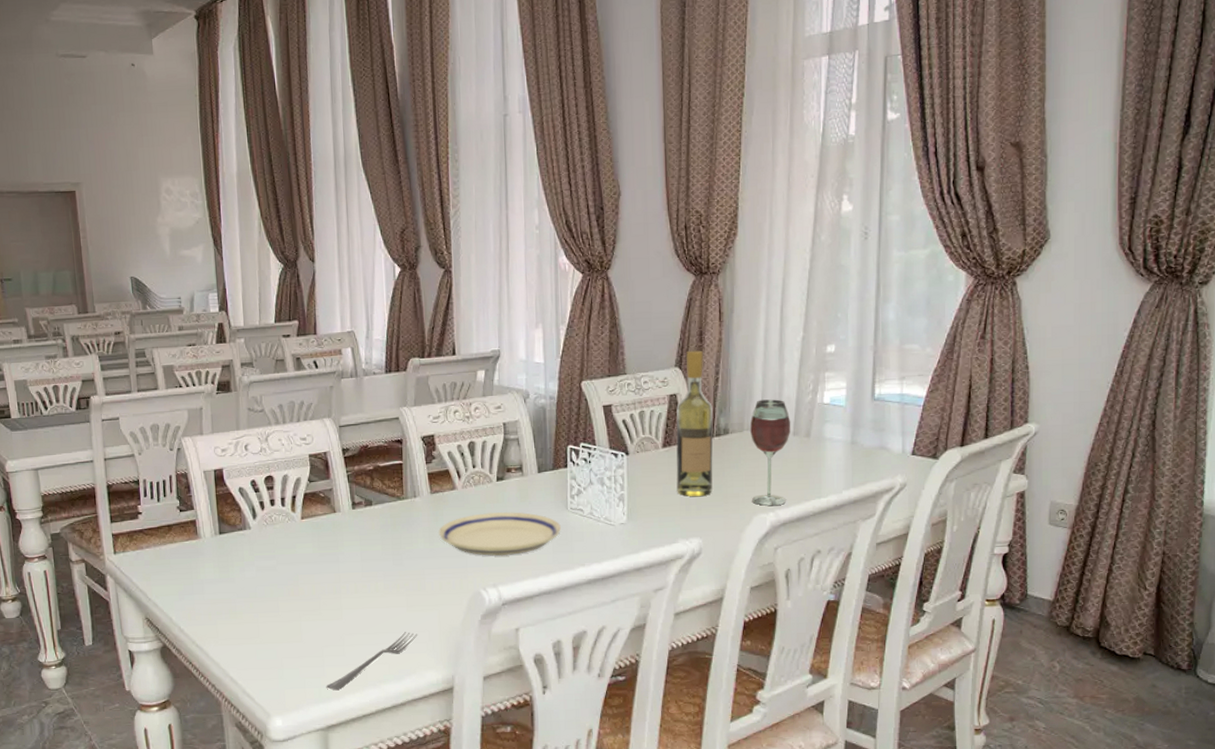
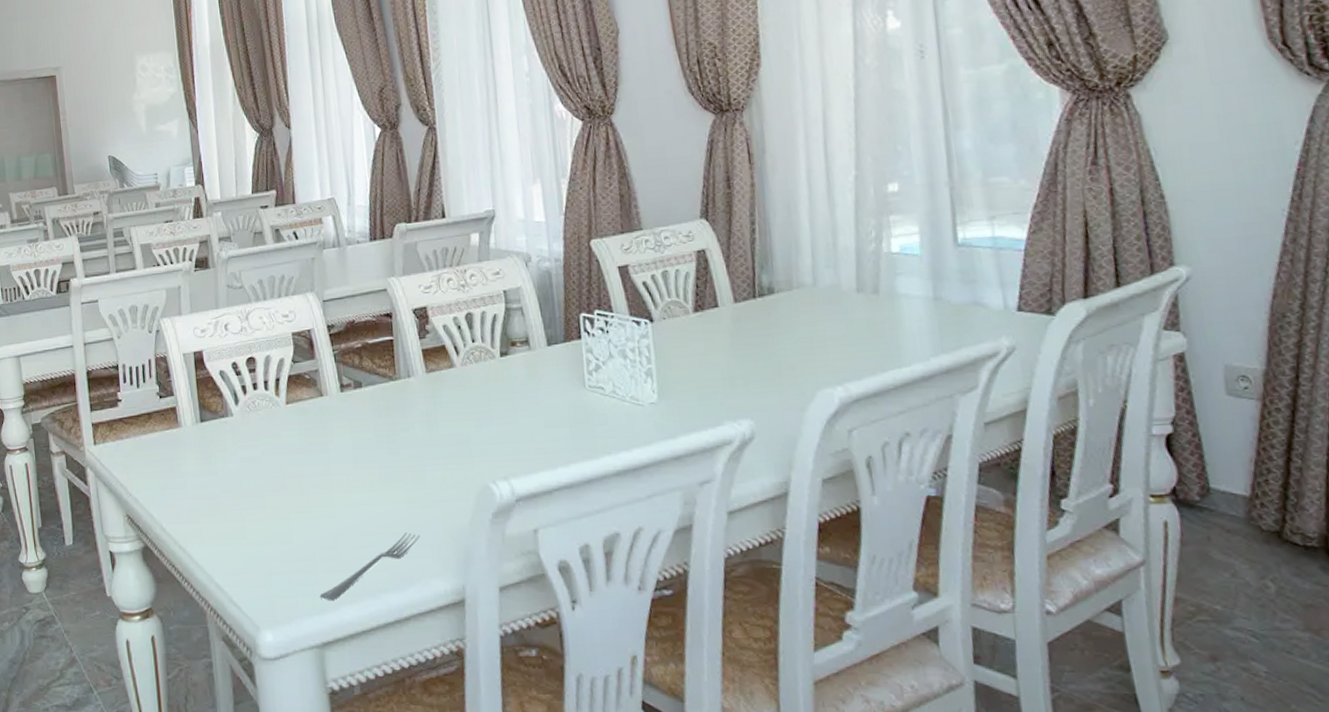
plate: present [438,511,561,556] -> none [437,391,579,444]
bottle: present [676,350,713,497] -> none [706,198,761,370]
wineglass: present [749,399,791,506] -> none [800,250,857,379]

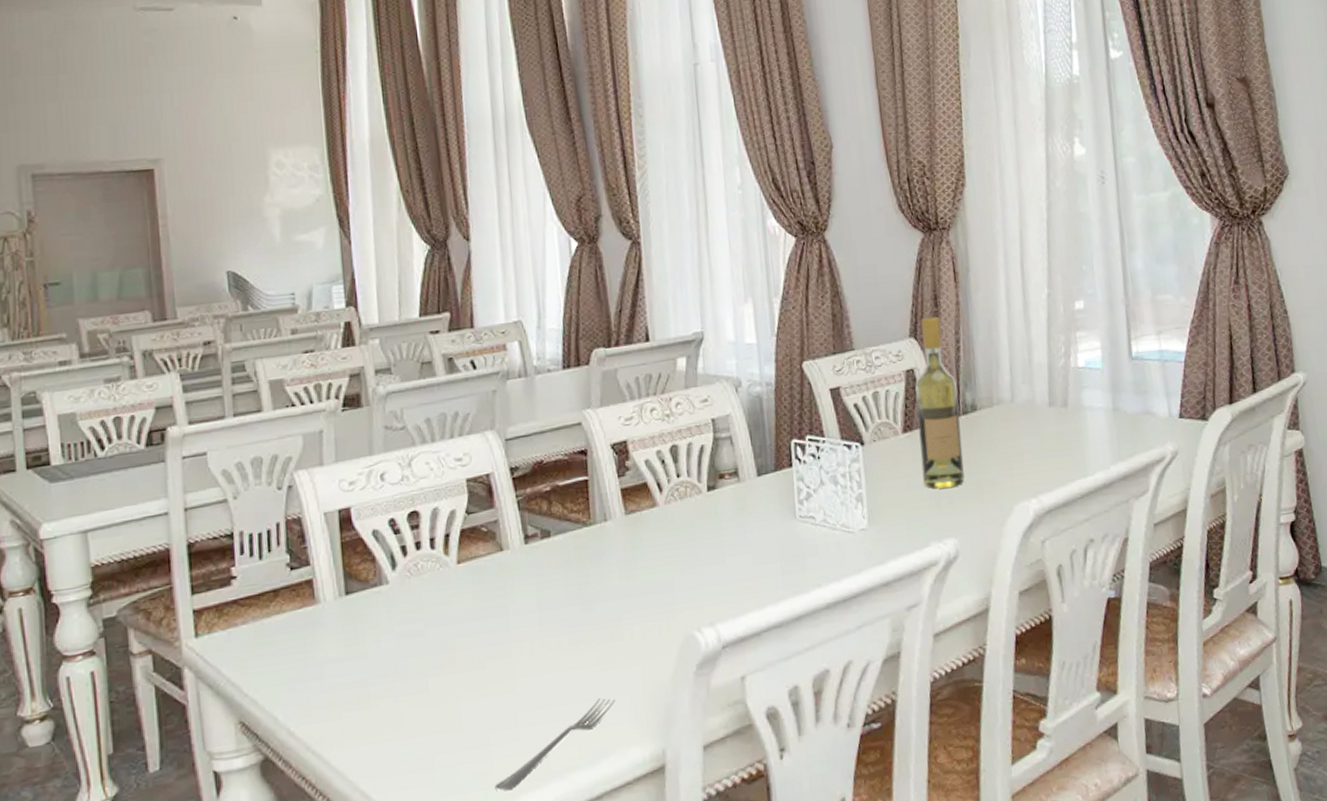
bottle: none [706,198,761,370] -> present [915,316,965,489]

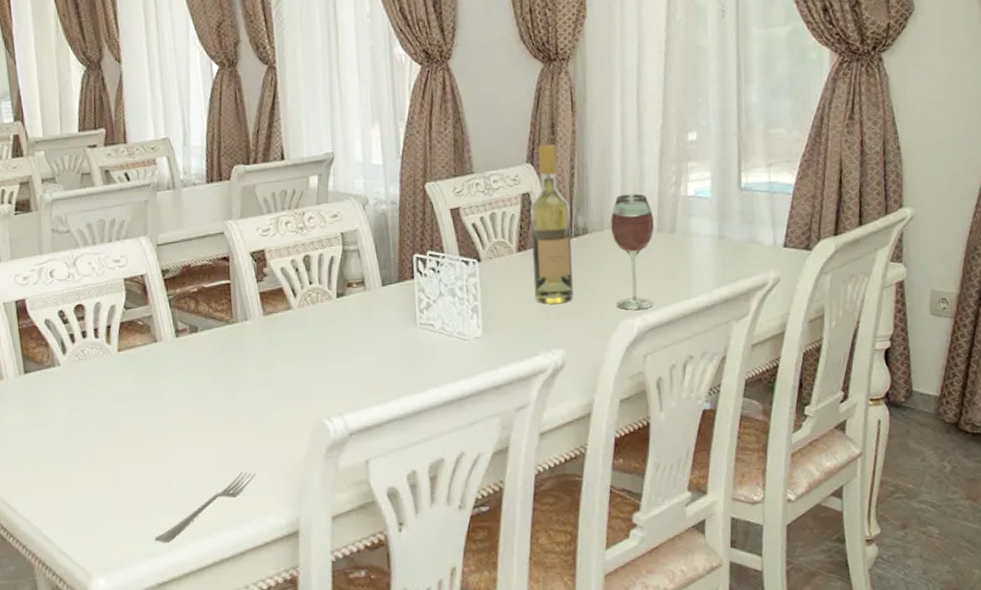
wineglass: none [999,366,1049,492] -> present [610,193,655,310]

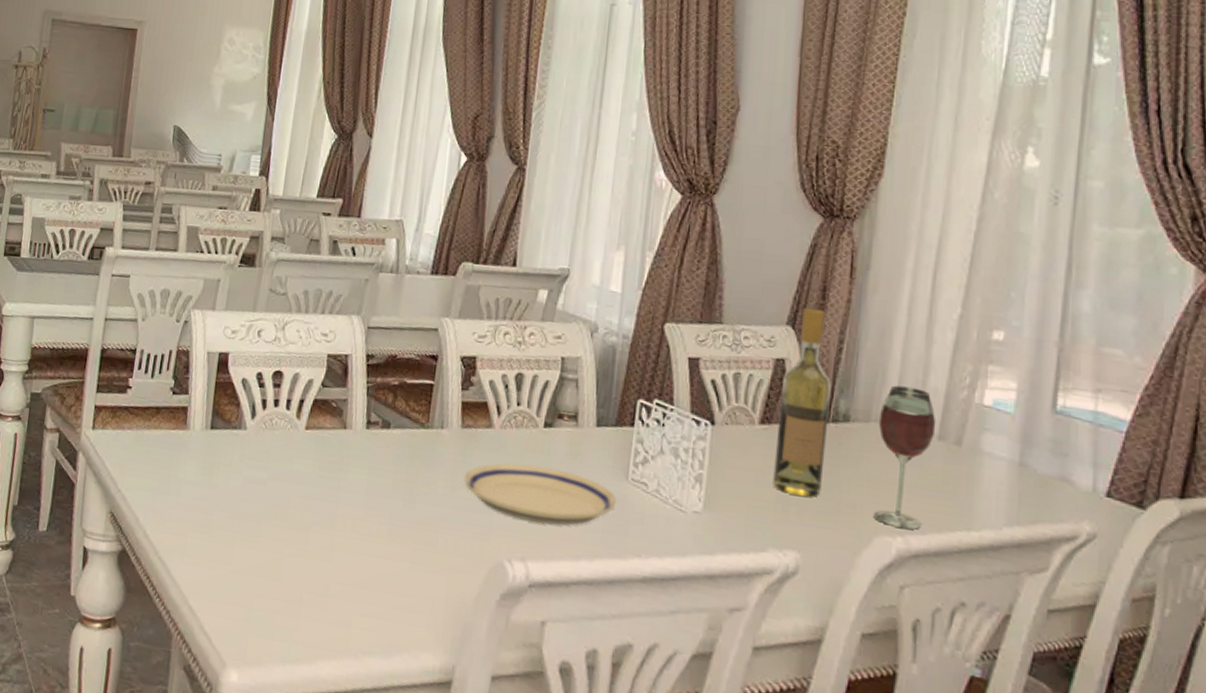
fork: present [154,472,257,543] -> none [297,595,419,651]
plate: none [274,330,410,382] -> present [463,463,616,525]

